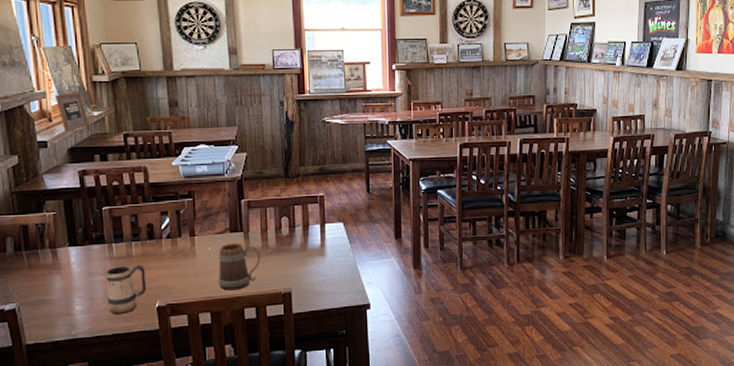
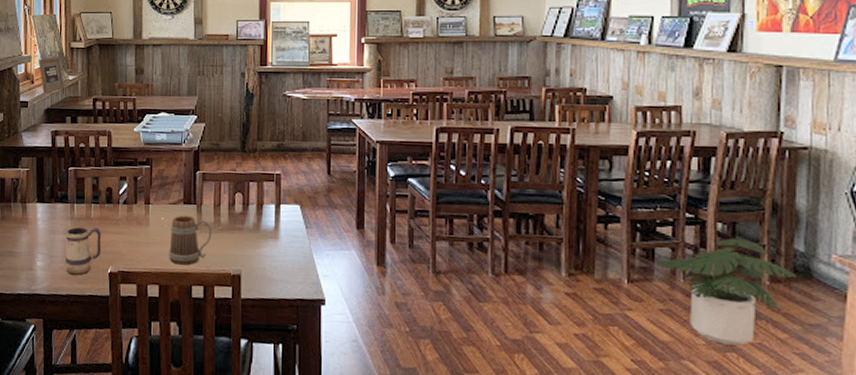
potted plant: none [625,215,718,296] -> present [655,238,797,346]

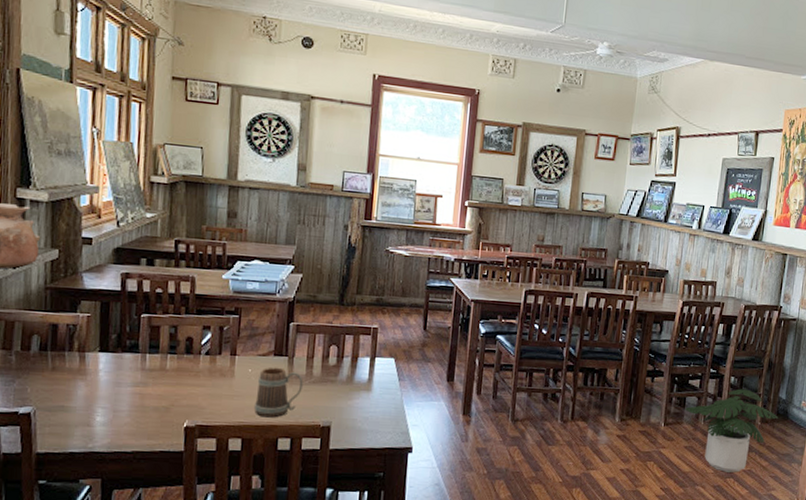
picture frame: present [38,56,65,94] -> none [107,190,141,231]
beer mug: present [65,227,101,275] -> none [132,379,178,431]

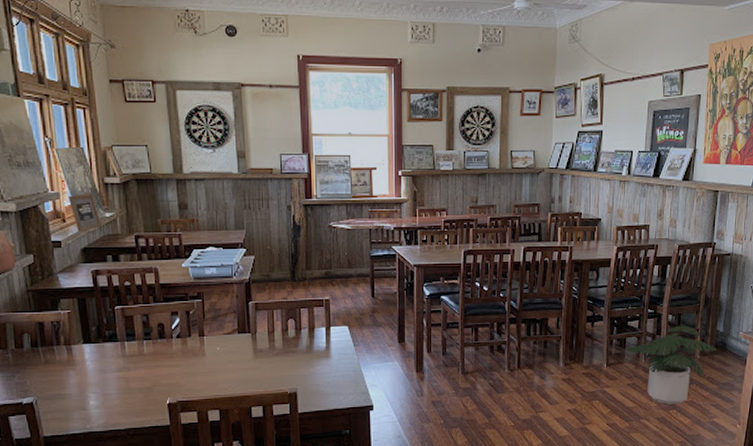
picture frame: none [107,190,141,231] -> present [67,193,103,233]
beer mug: present [253,367,303,418] -> none [226,343,268,390]

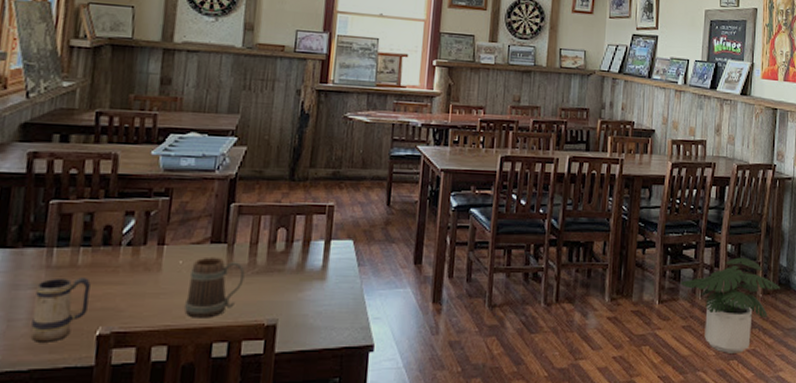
picture frame: present [67,193,103,233] -> none [16,56,56,104]
beer mug: none [119,363,157,410] -> present [30,278,91,342]
beer mug: none [226,343,268,390] -> present [183,256,245,318]

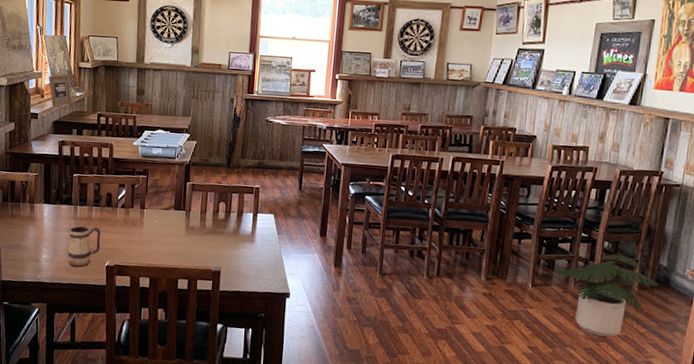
picture frame: none [16,56,56,104] -> present [48,74,73,108]
beer mug: present [183,256,245,318] -> none [158,219,198,262]

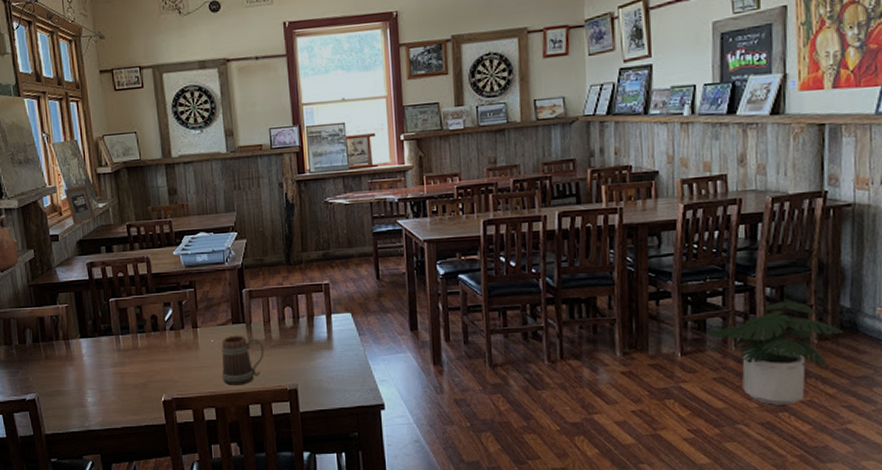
beer mug: present [68,226,101,267] -> none [114,357,152,407]
beer mug: none [158,219,198,262] -> present [221,335,264,386]

